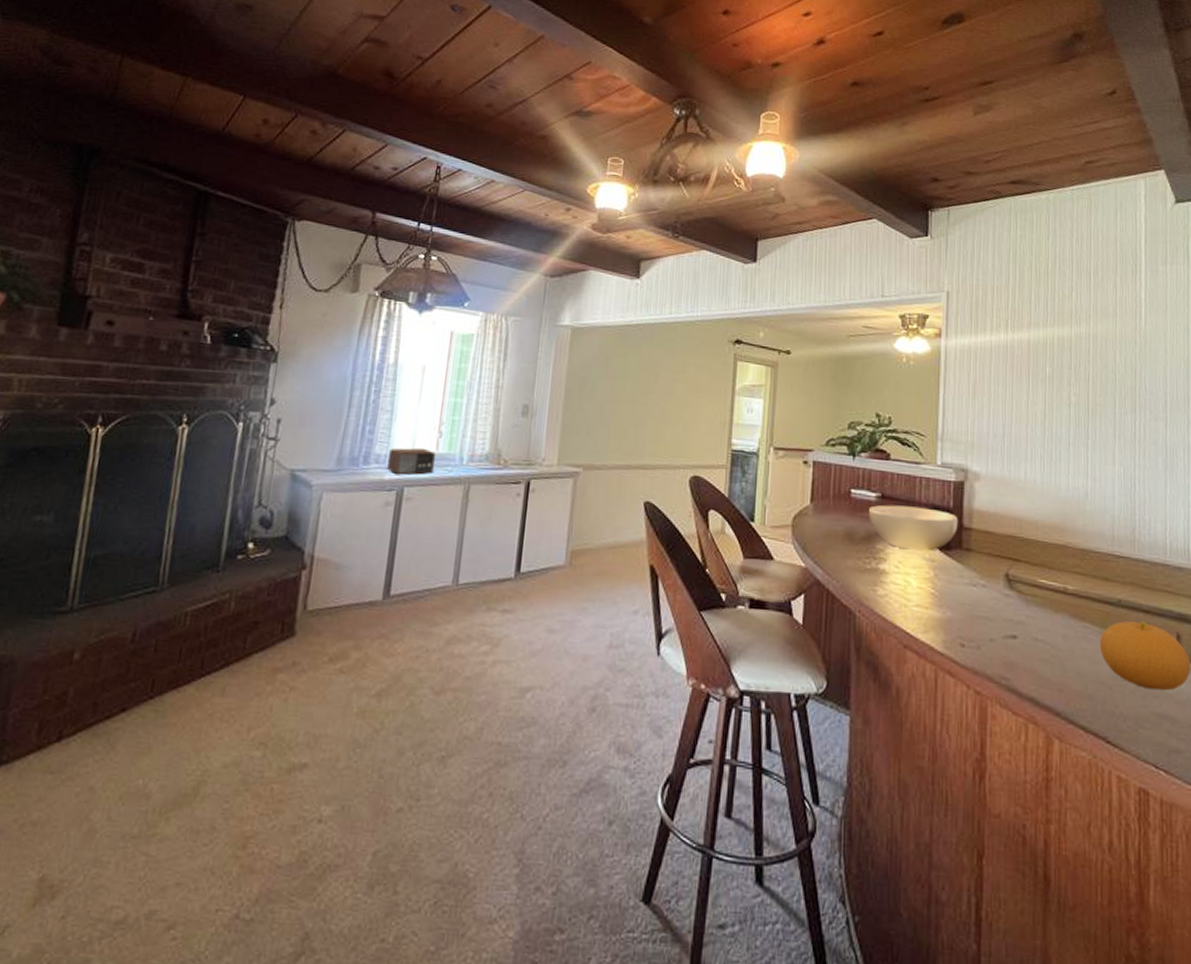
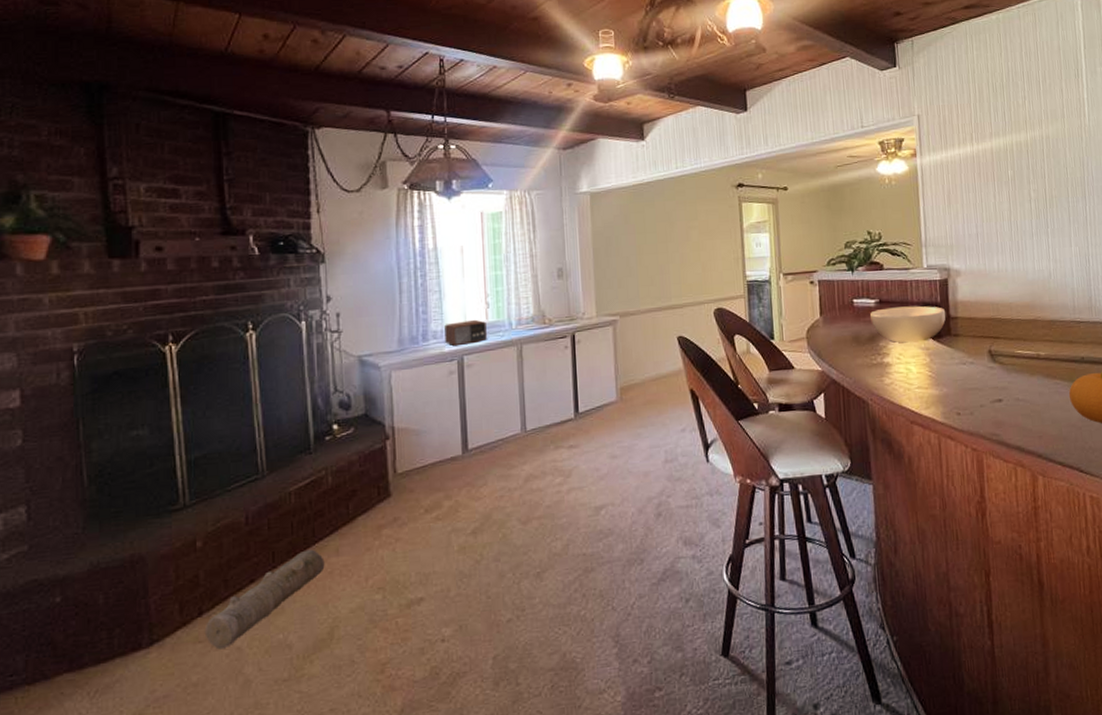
decorative log: none [58,683,208,786] -> present [204,549,325,649]

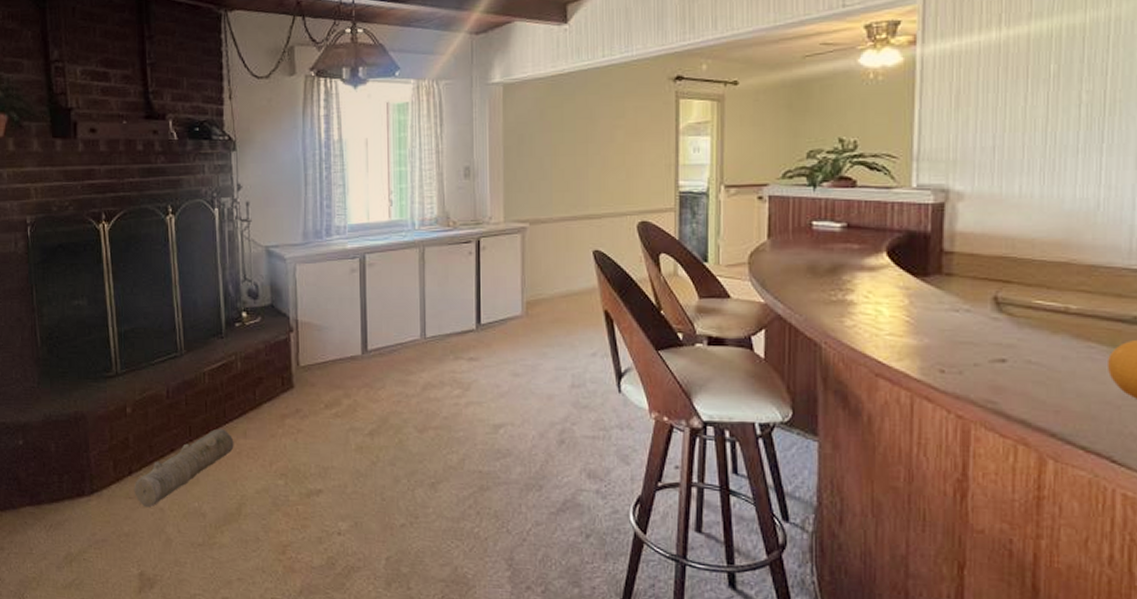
radio: present [444,319,487,347] -> none [348,217,389,244]
bowl: present [869,306,946,343] -> none [832,234,938,279]

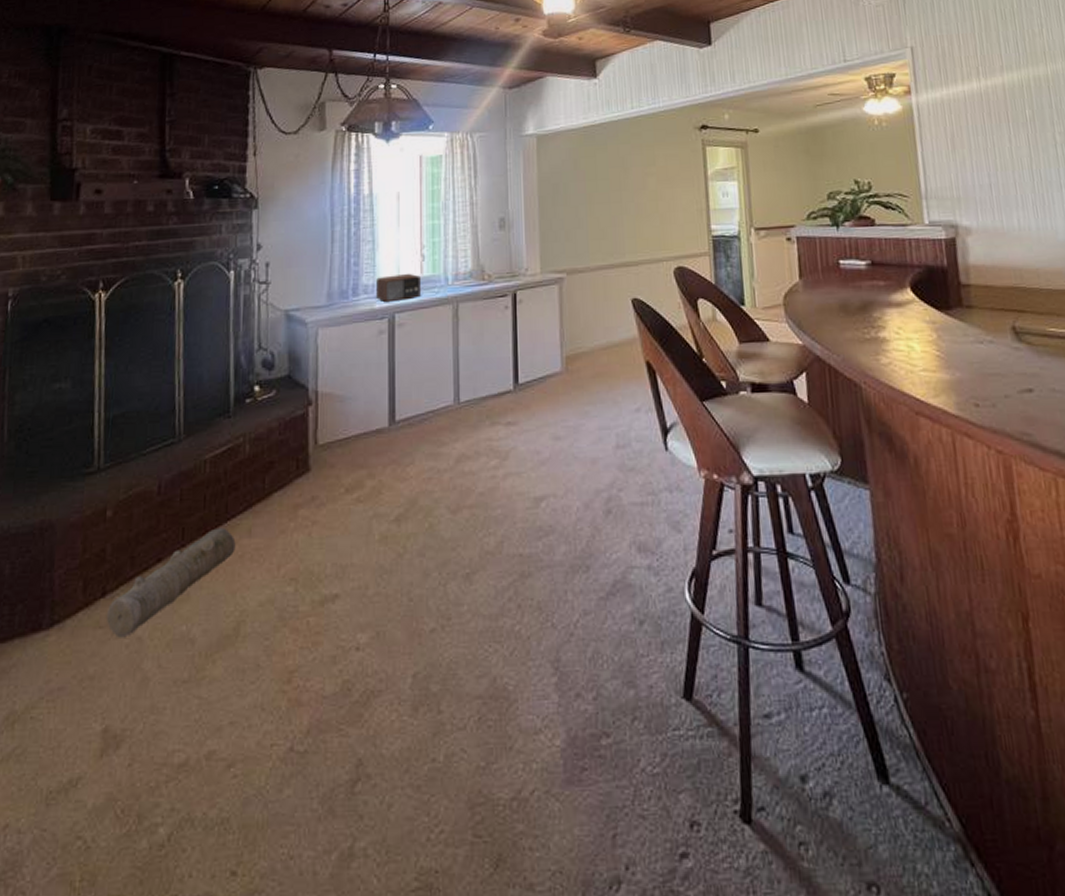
radio: none [348,217,389,244] -> present [376,273,421,303]

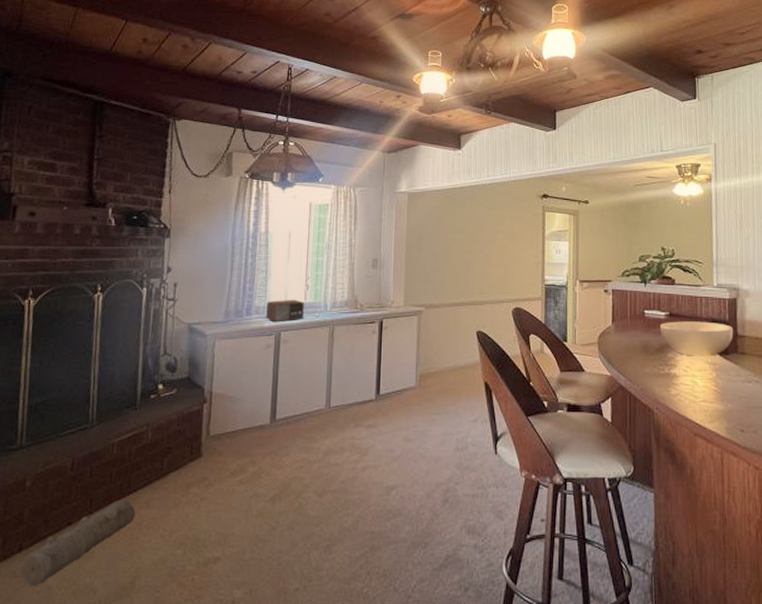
bowl: none [859,269,956,315] -> present [659,321,734,357]

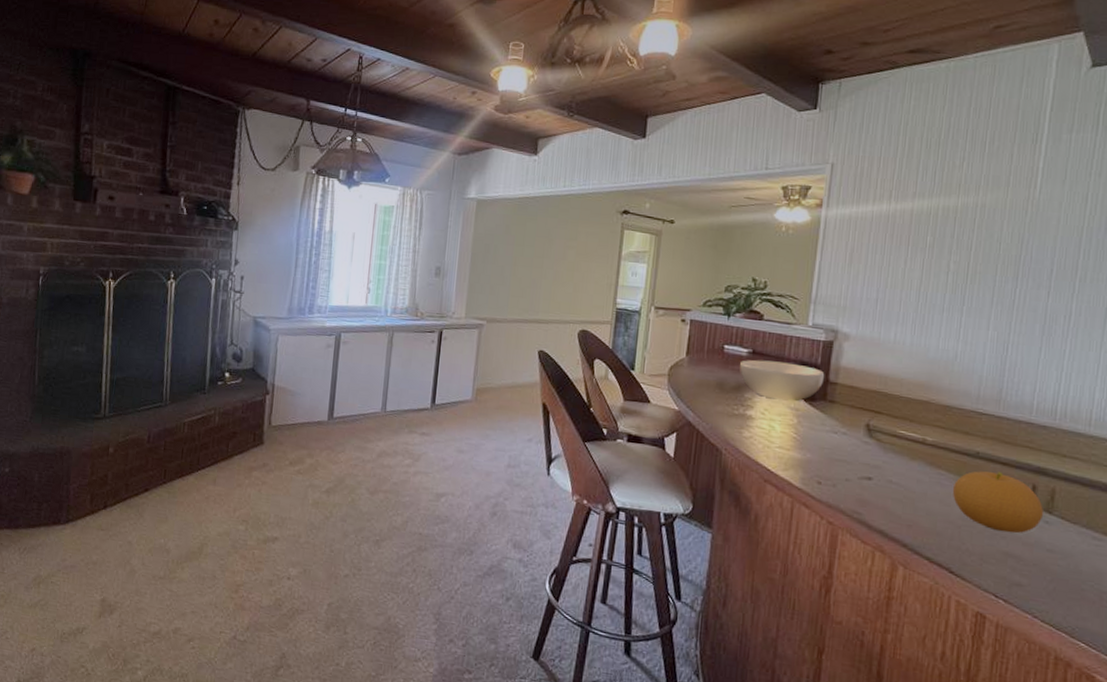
decorative log: present [21,499,136,586] -> none [106,474,204,540]
radio: present [266,299,304,323] -> none [327,301,365,324]

